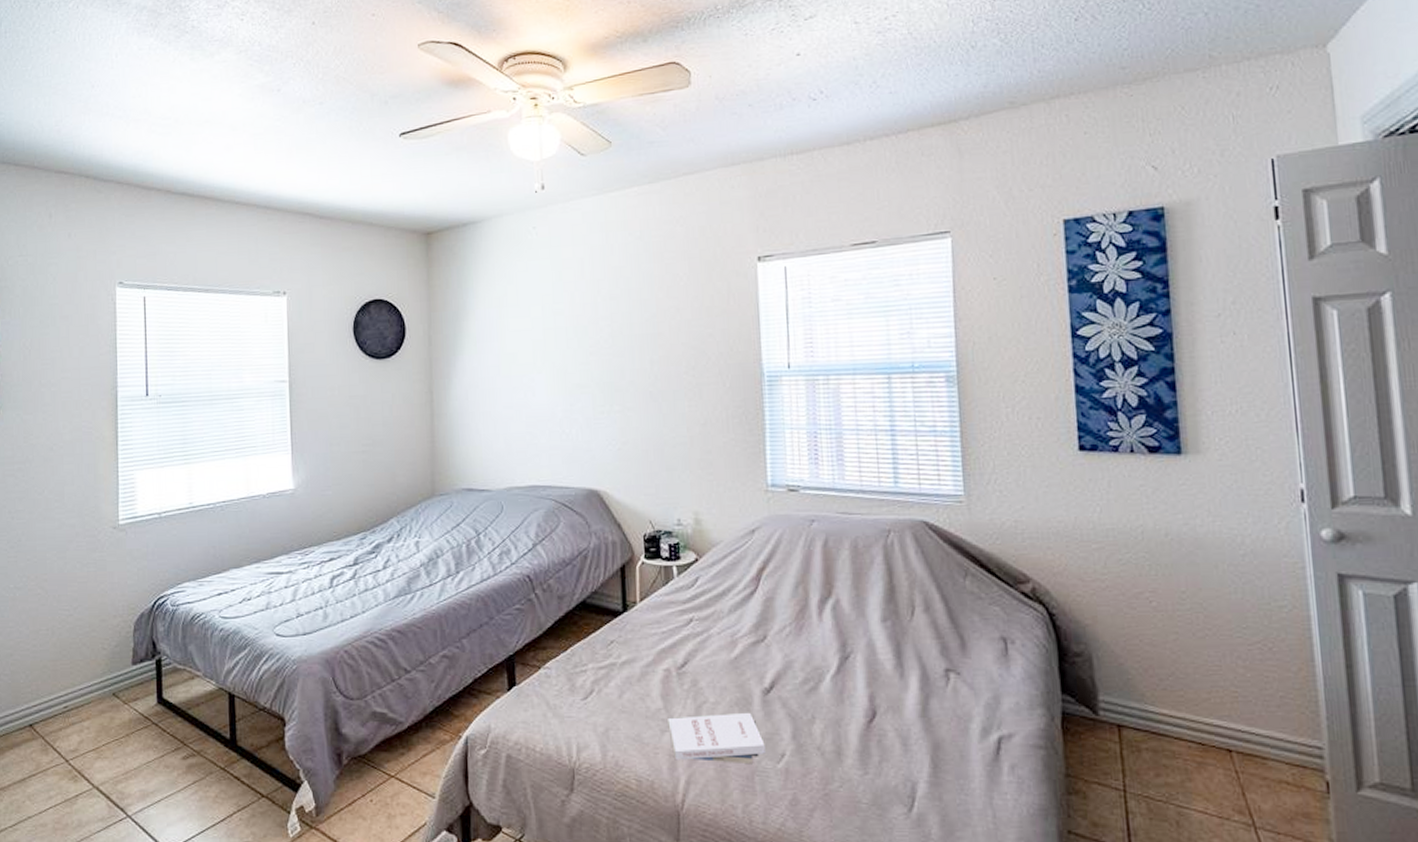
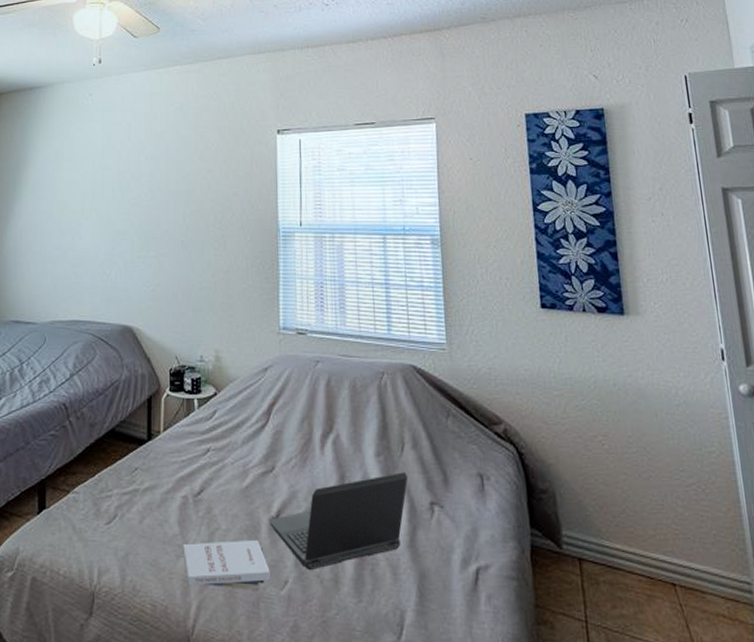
laptop computer: none [763,638,920,743] -> present [270,472,409,571]

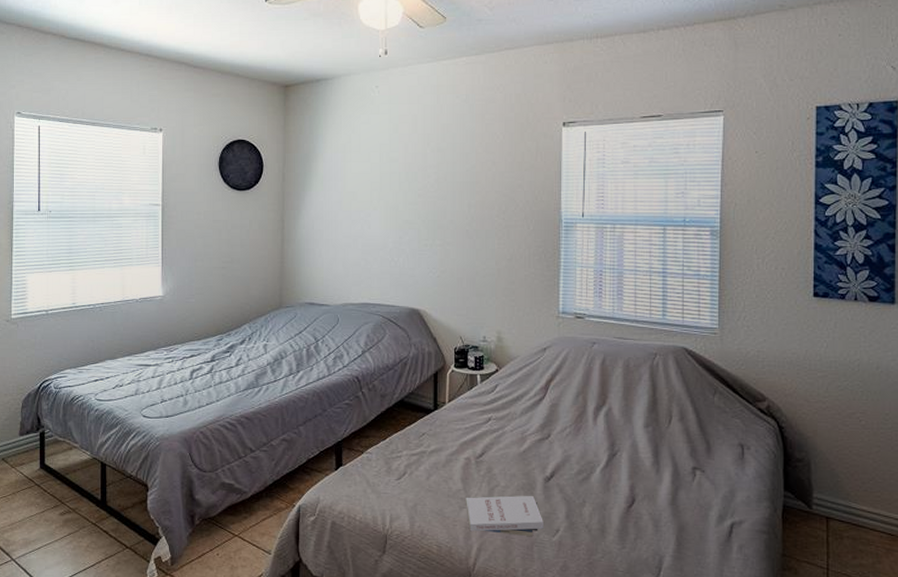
laptop computer: present [270,472,409,571] -> none [545,441,674,522]

